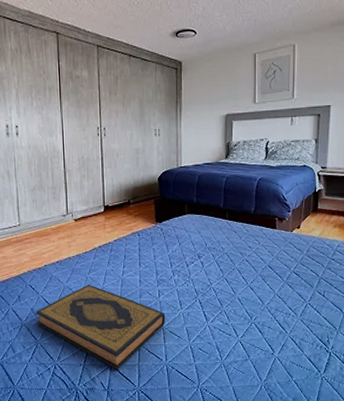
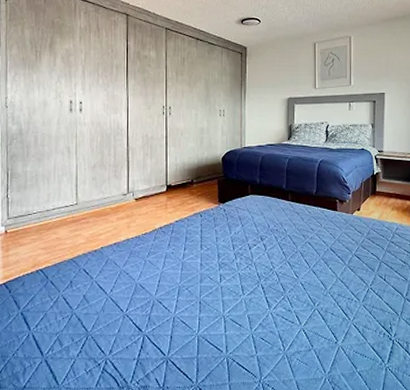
hardback book: present [36,284,166,370] -> none [88,268,227,364]

